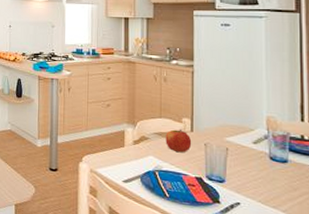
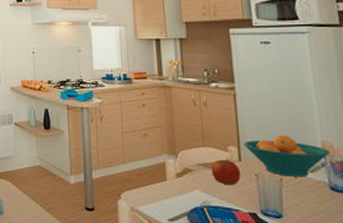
fruit bowl: none [196,109,273,148] -> present [243,135,330,178]

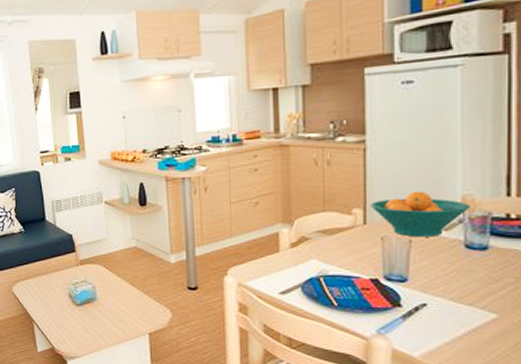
apple: present [211,158,242,186] -> none [331,222,365,252]

